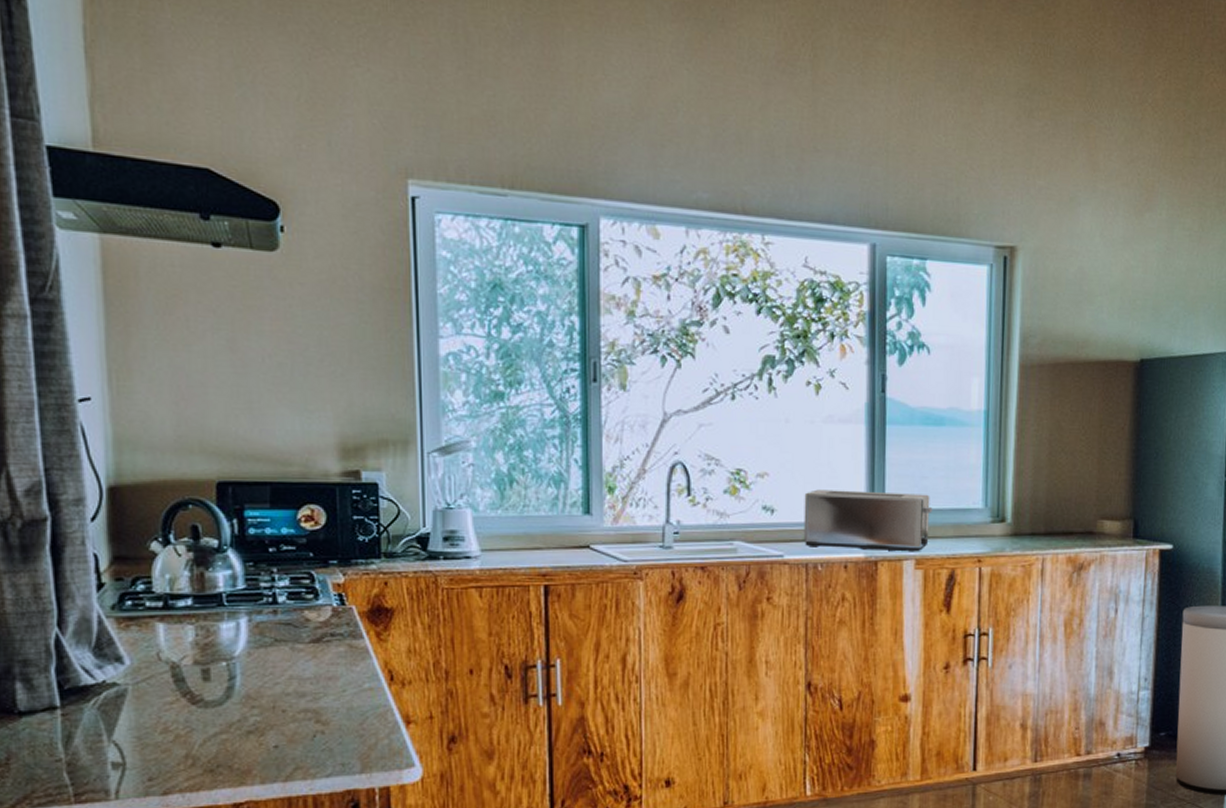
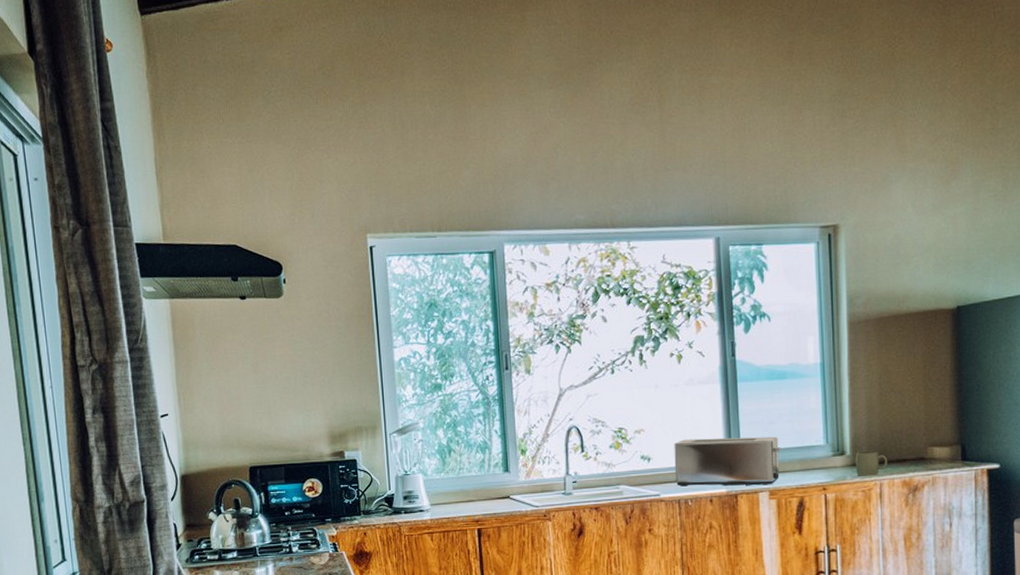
mug: none [1016,518,1053,549] -> present [855,450,888,476]

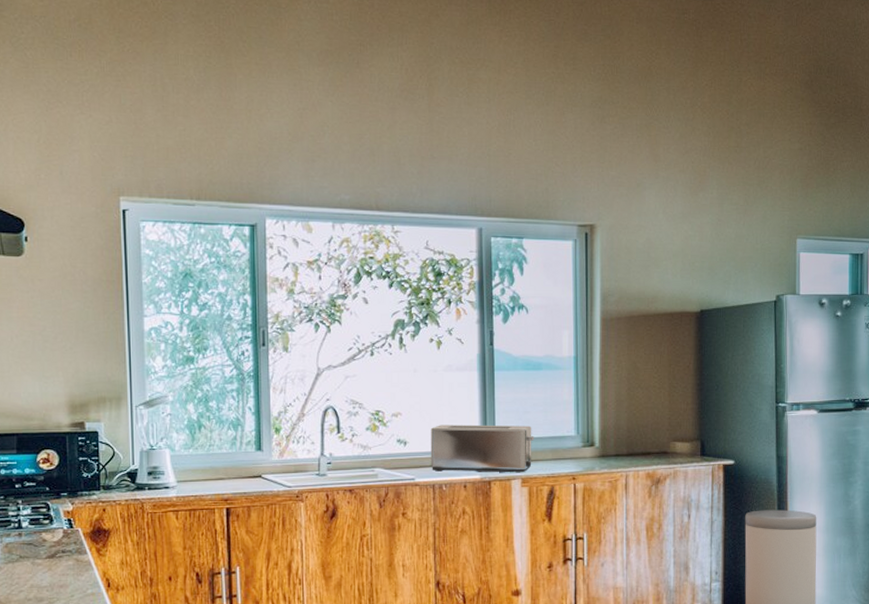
mug: present [855,450,888,476] -> none [603,443,634,467]

